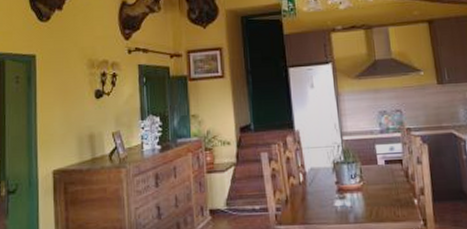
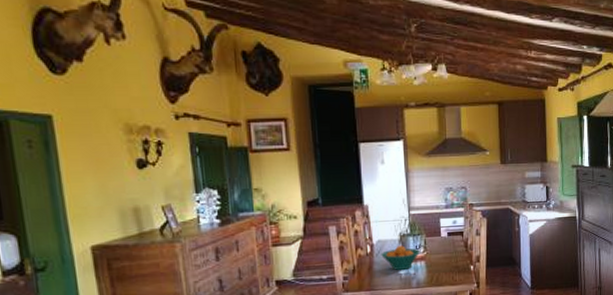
fruit bowl: none [314,174,356,202] -> present [381,245,420,270]

